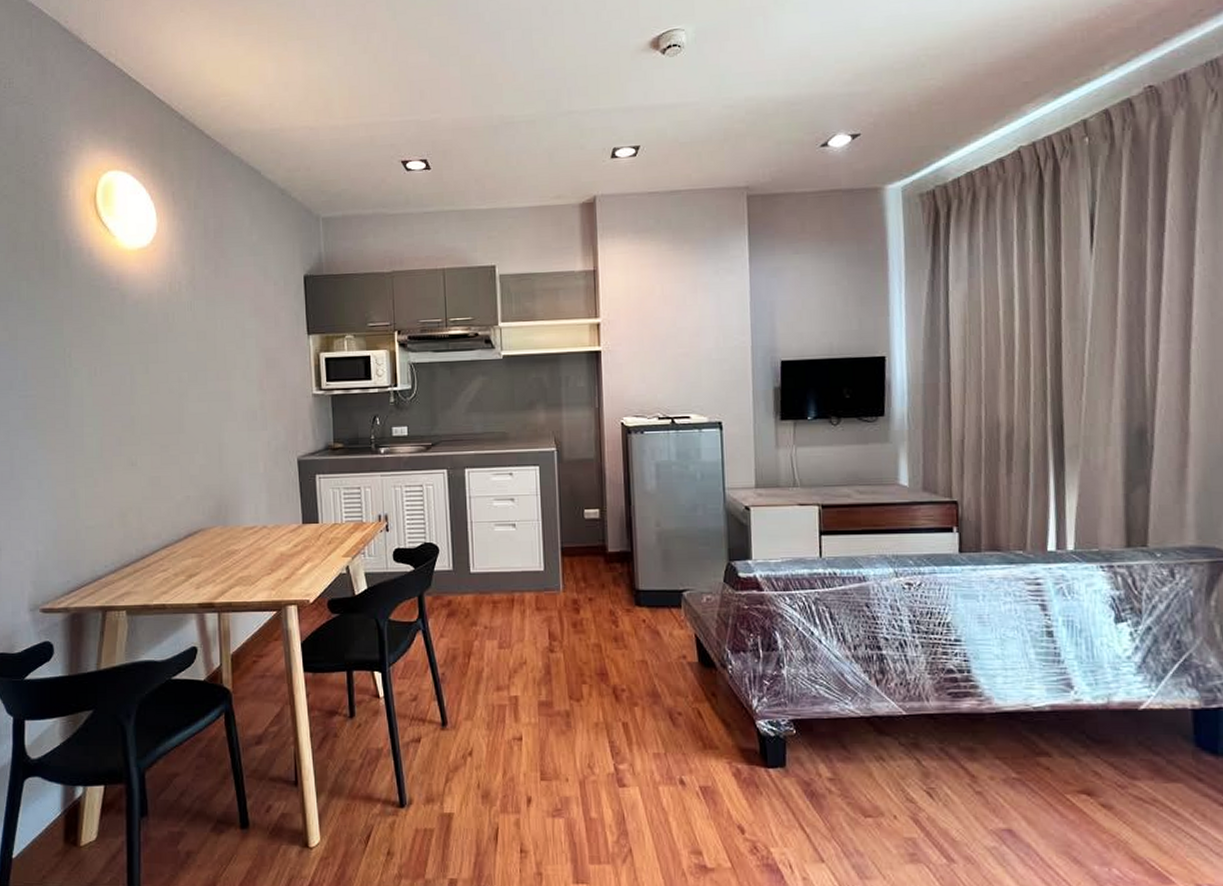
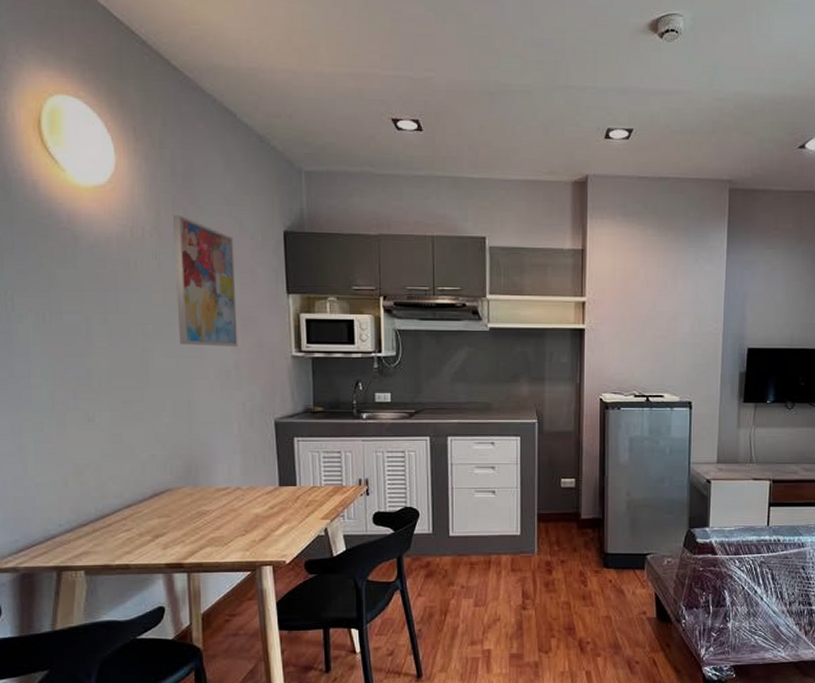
wall art: none [206,268,264,390] -> present [173,215,239,347]

